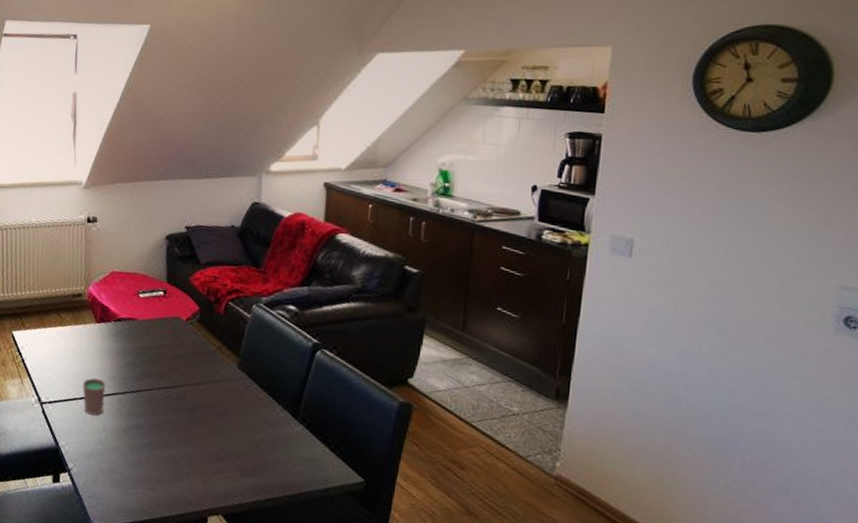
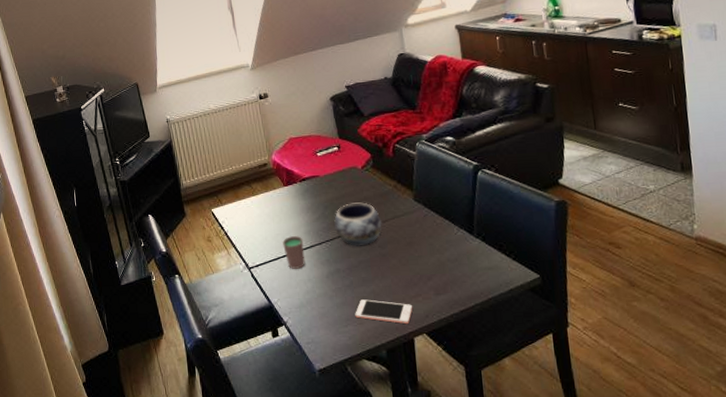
decorative bowl: none [143,356,197,406] -> present [334,202,382,247]
cell phone: none [147,463,214,501] -> present [355,299,413,325]

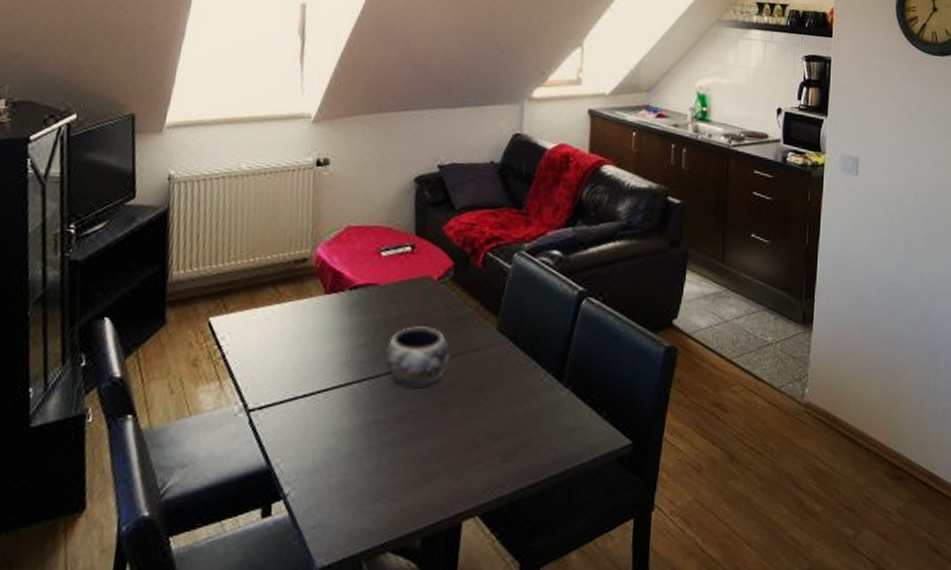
cup: present [283,236,305,269] -> none [305,367,337,416]
cell phone: present [355,299,413,325] -> none [388,465,469,503]

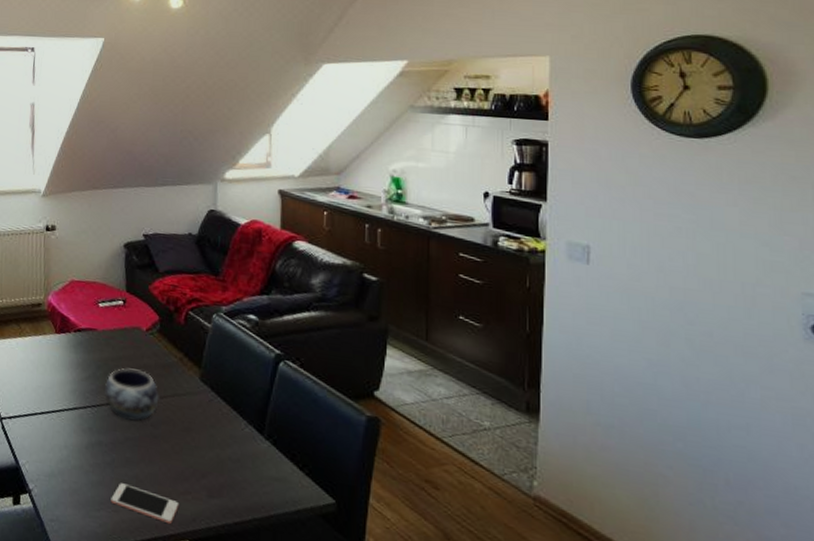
cell phone: none [388,465,469,503] -> present [110,483,179,525]

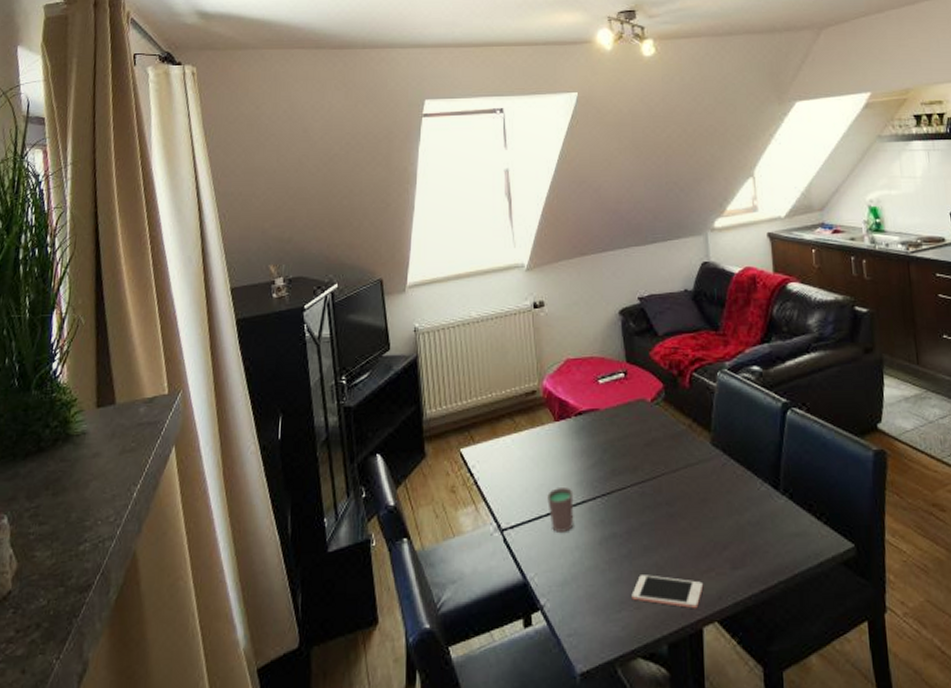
cup: none [43,391,67,431] -> present [547,488,574,532]
decorative bowl: present [104,368,159,421] -> none [614,445,672,504]

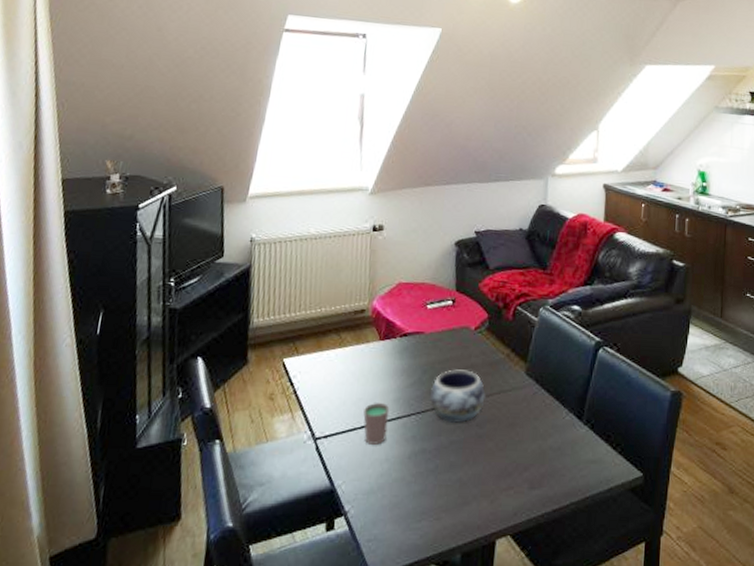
decorative bowl: none [614,445,672,504] -> present [430,369,486,424]
cell phone: present [631,575,704,609] -> none [432,489,502,523]

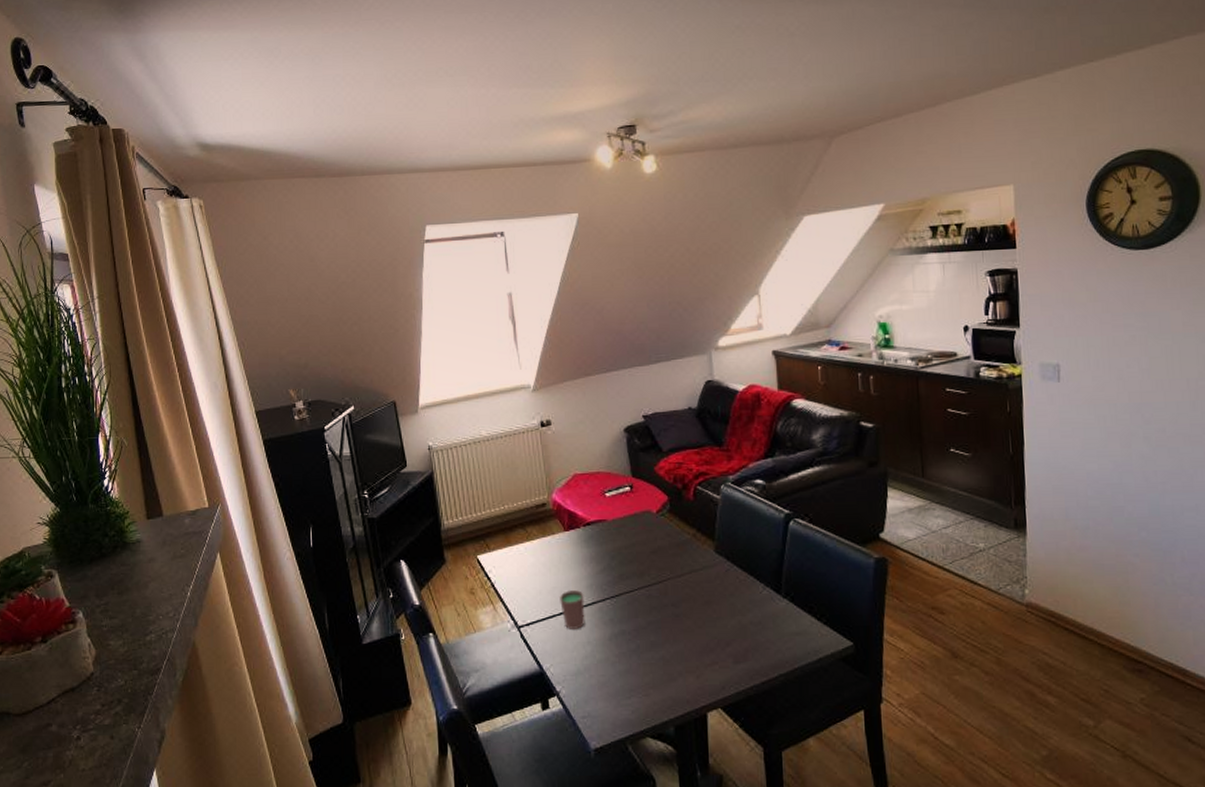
decorative bowl: present [430,369,486,424] -> none [621,553,677,606]

